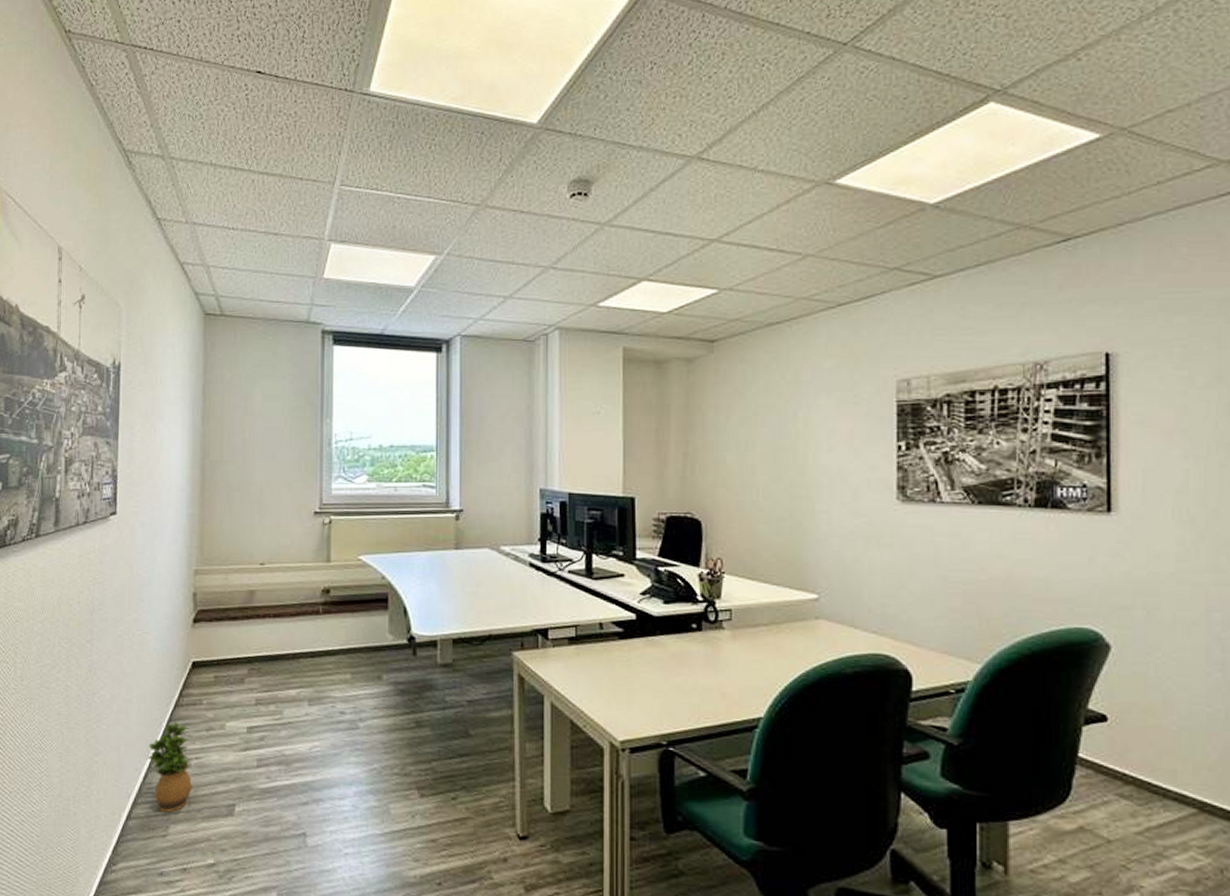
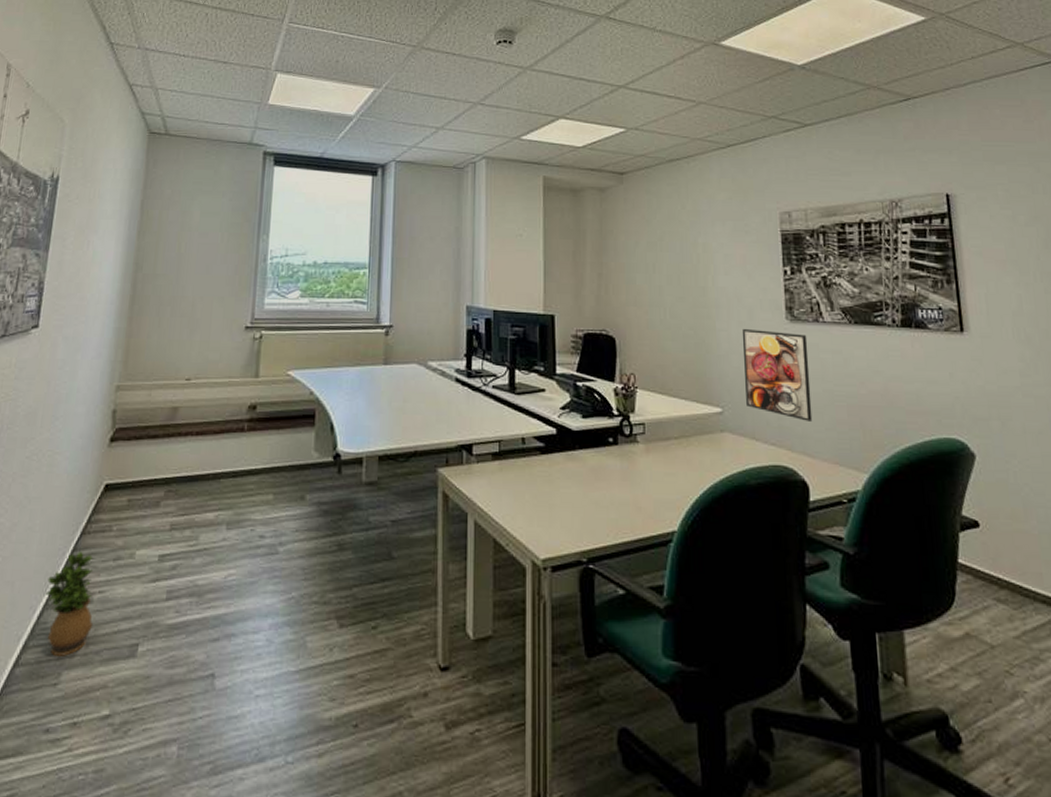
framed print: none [844,511,921,609] -> present [742,329,813,421]

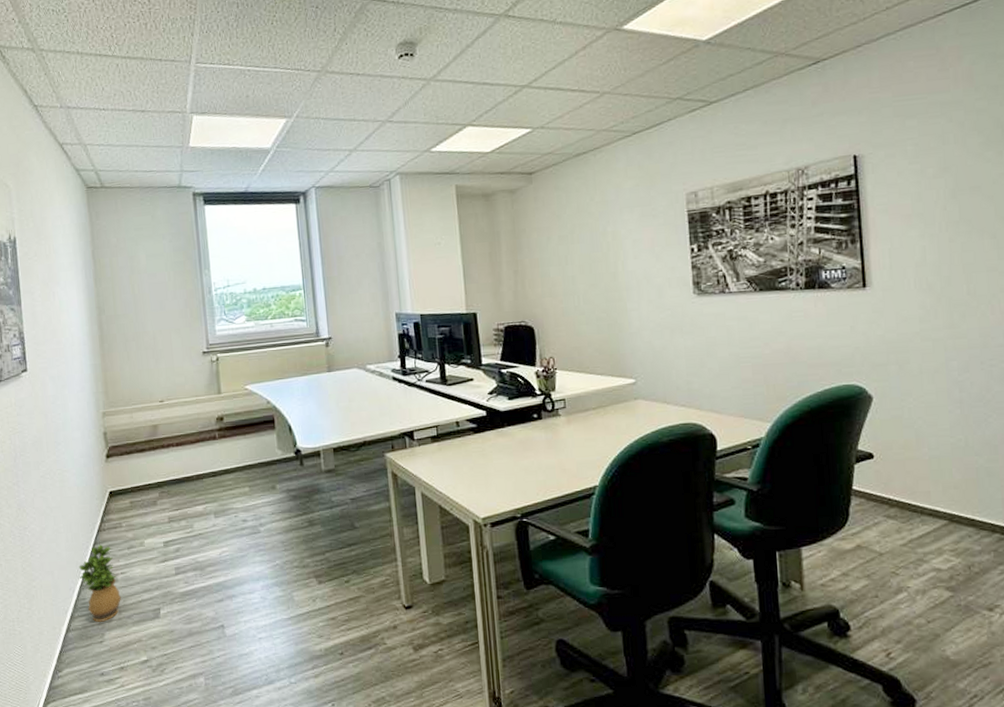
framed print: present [742,329,813,421] -> none [652,305,720,383]

